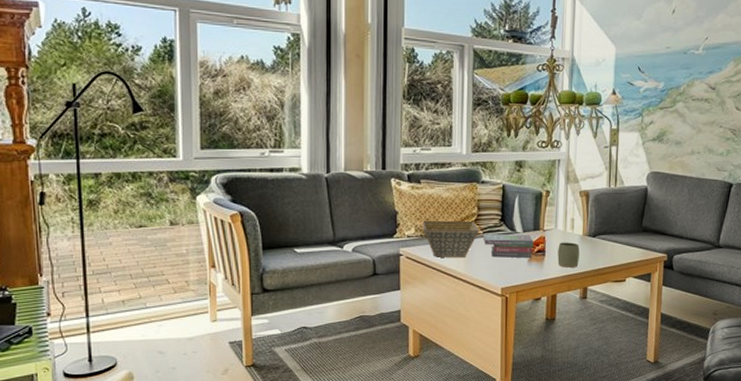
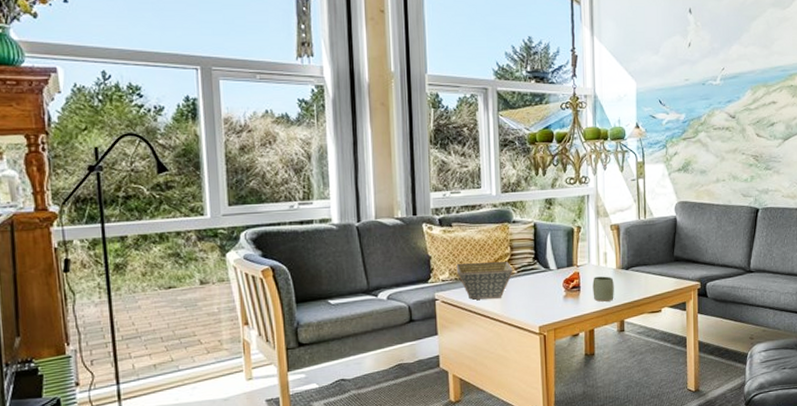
books: present [483,234,534,258] -> none [518,271,569,296]

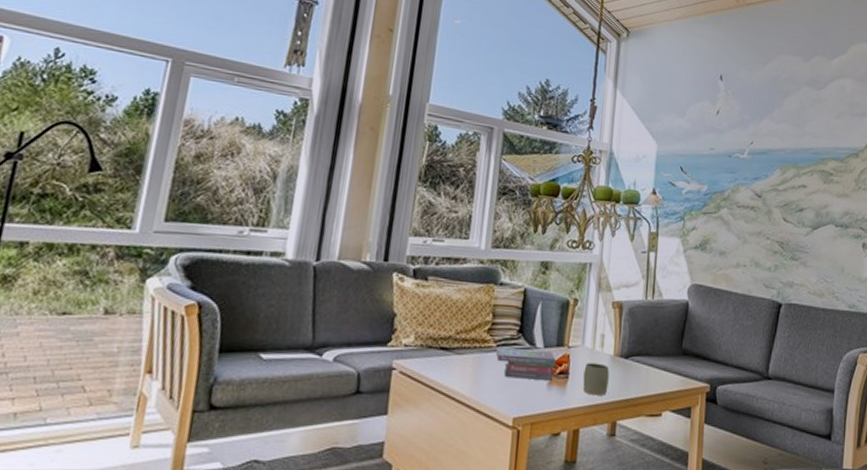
basket: present [456,262,513,300] -> none [424,326,492,376]
books: none [518,271,569,296] -> present [496,348,556,380]

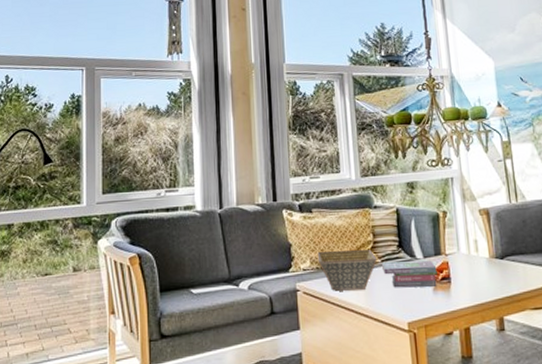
basket: none [424,326,492,376] -> present [317,250,377,291]
mug: present [582,362,610,396] -> none [464,266,490,296]

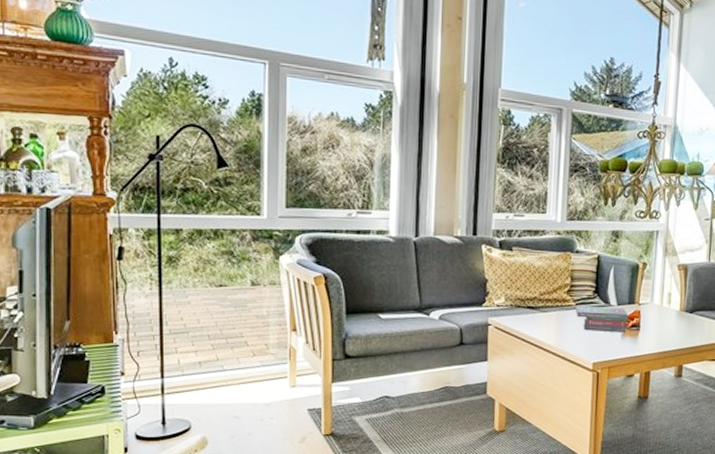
basket: present [317,250,377,291] -> none [512,289,571,330]

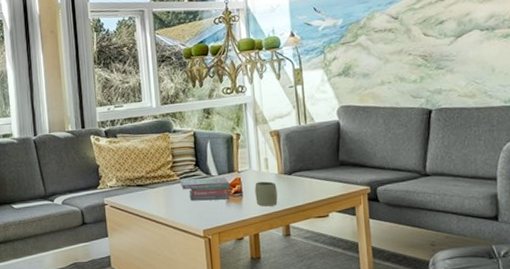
mug: none [652,317,676,344] -> present [254,181,278,207]

